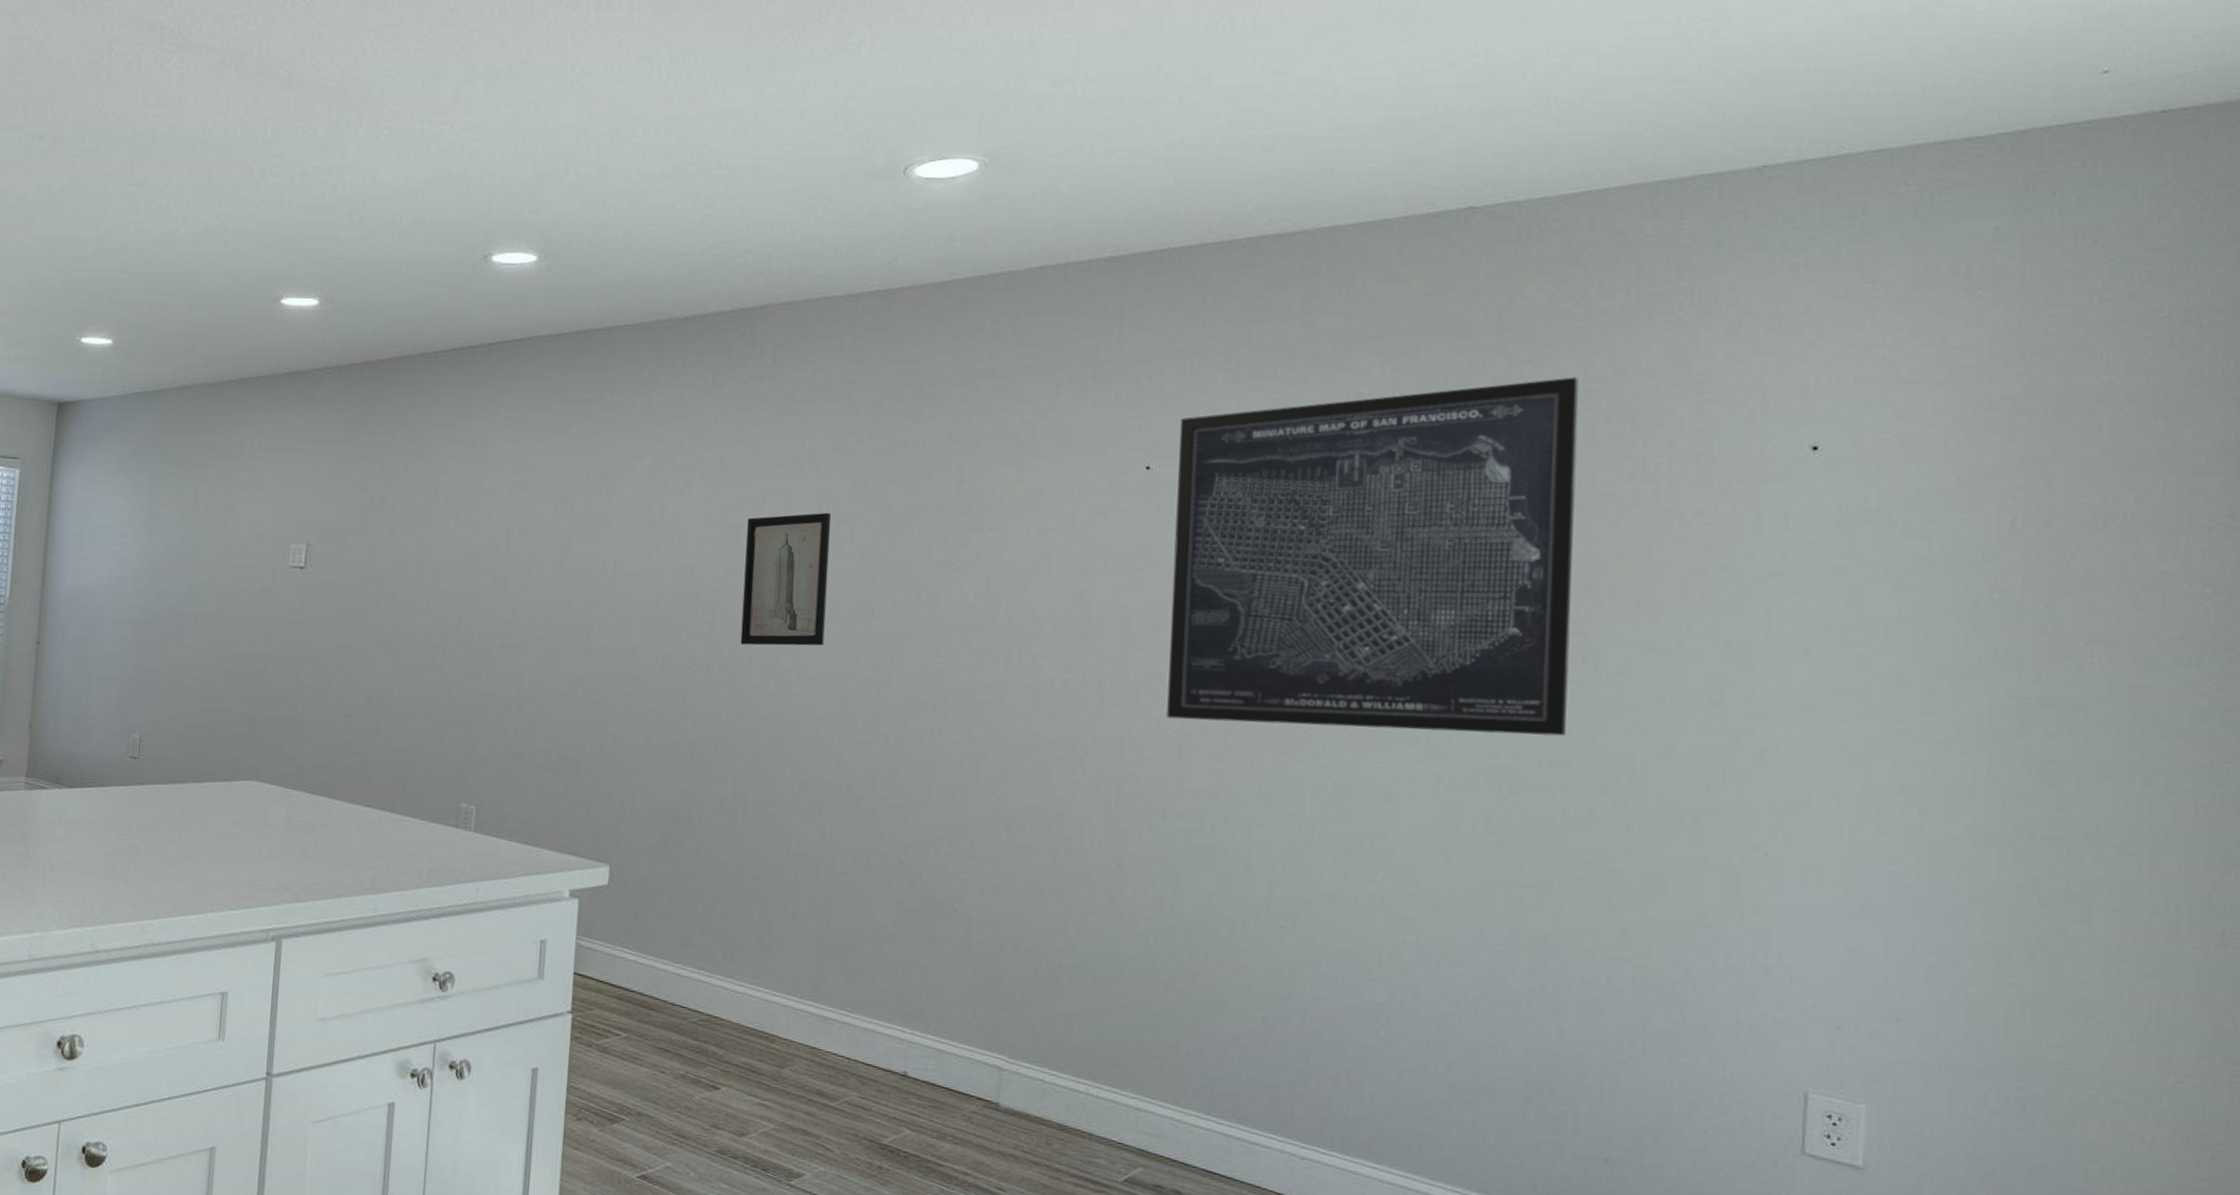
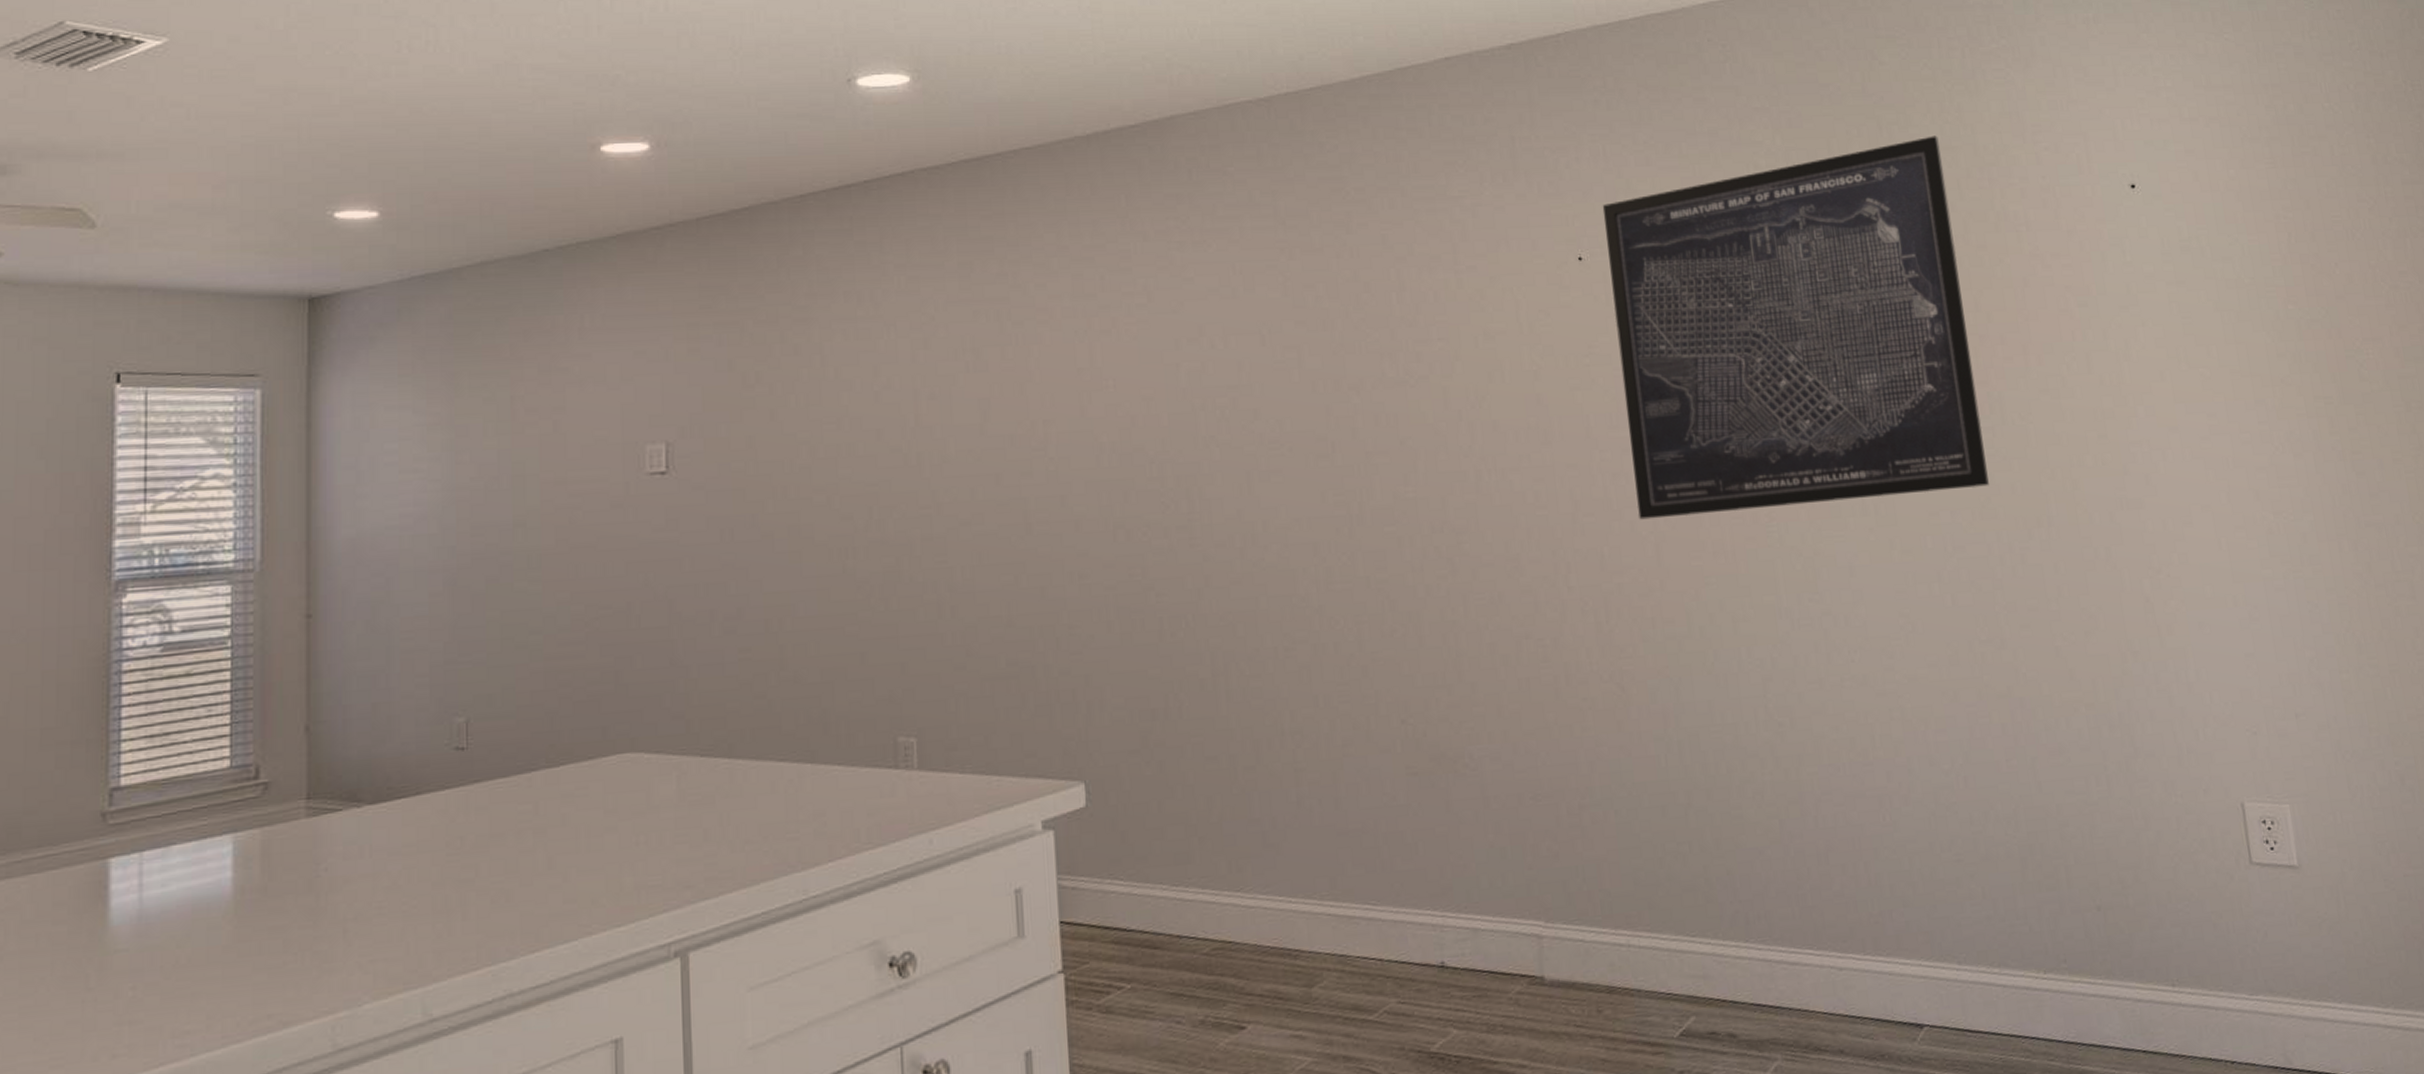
wall art: present [740,512,832,646] -> none [1186,338,1287,499]

